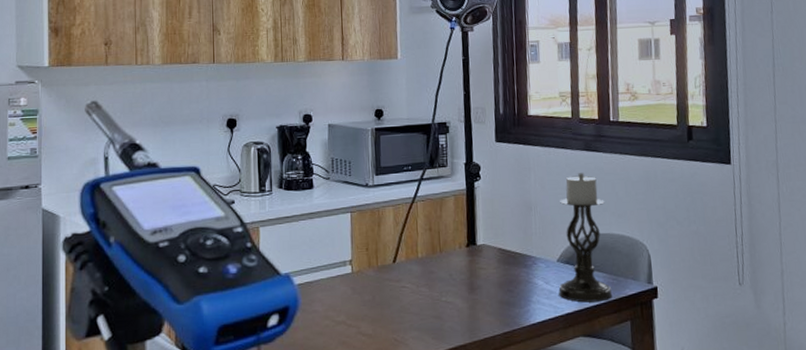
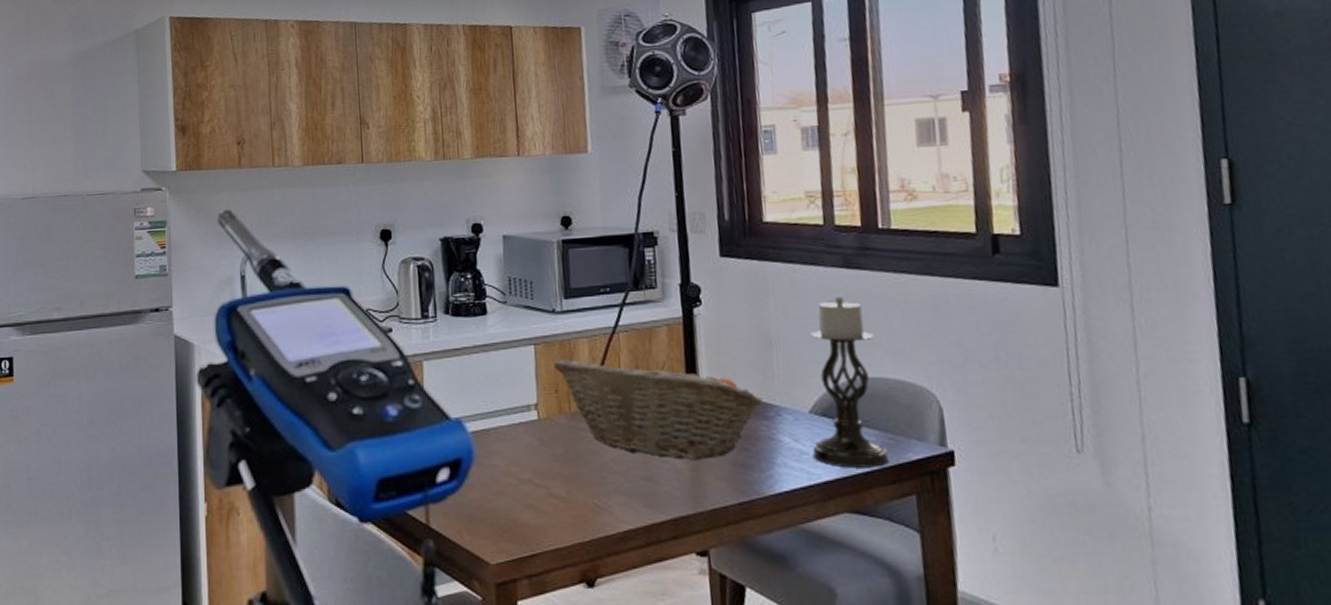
fruit basket: none [365,223,524,301] -> present [554,359,763,460]

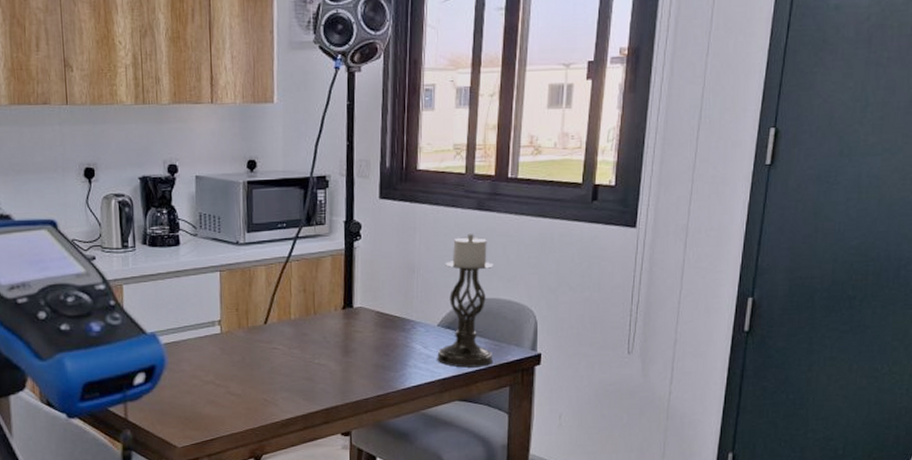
fruit basket: present [554,359,763,460] -> none [236,284,403,363]

